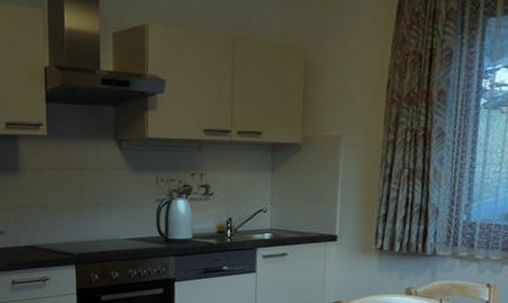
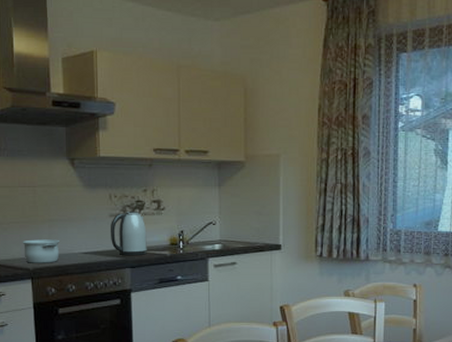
cooking pot: none [67,224,105,249] -> present [22,239,61,263]

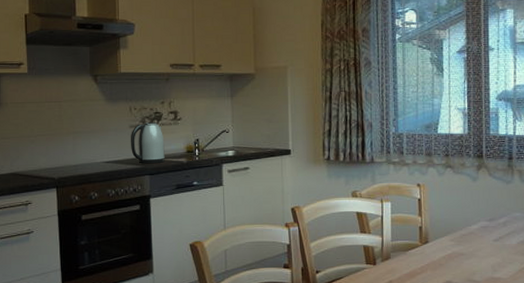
cooking pot: present [22,239,61,263] -> none [48,150,84,173]

